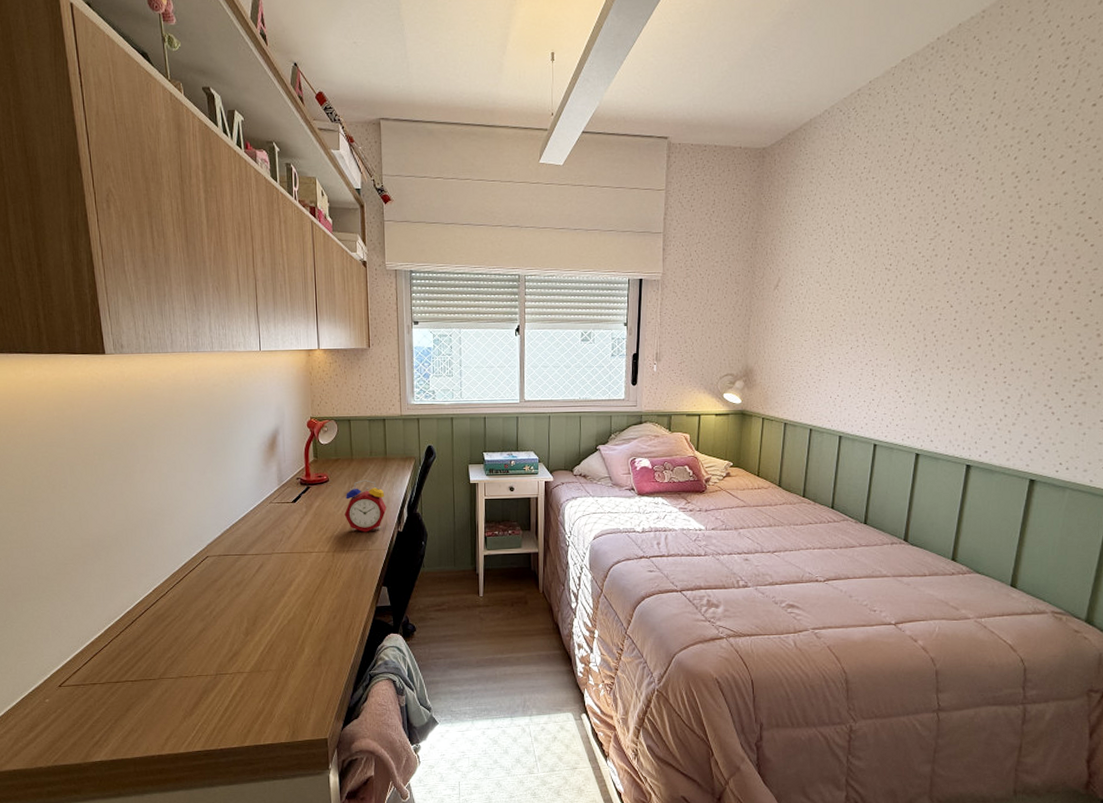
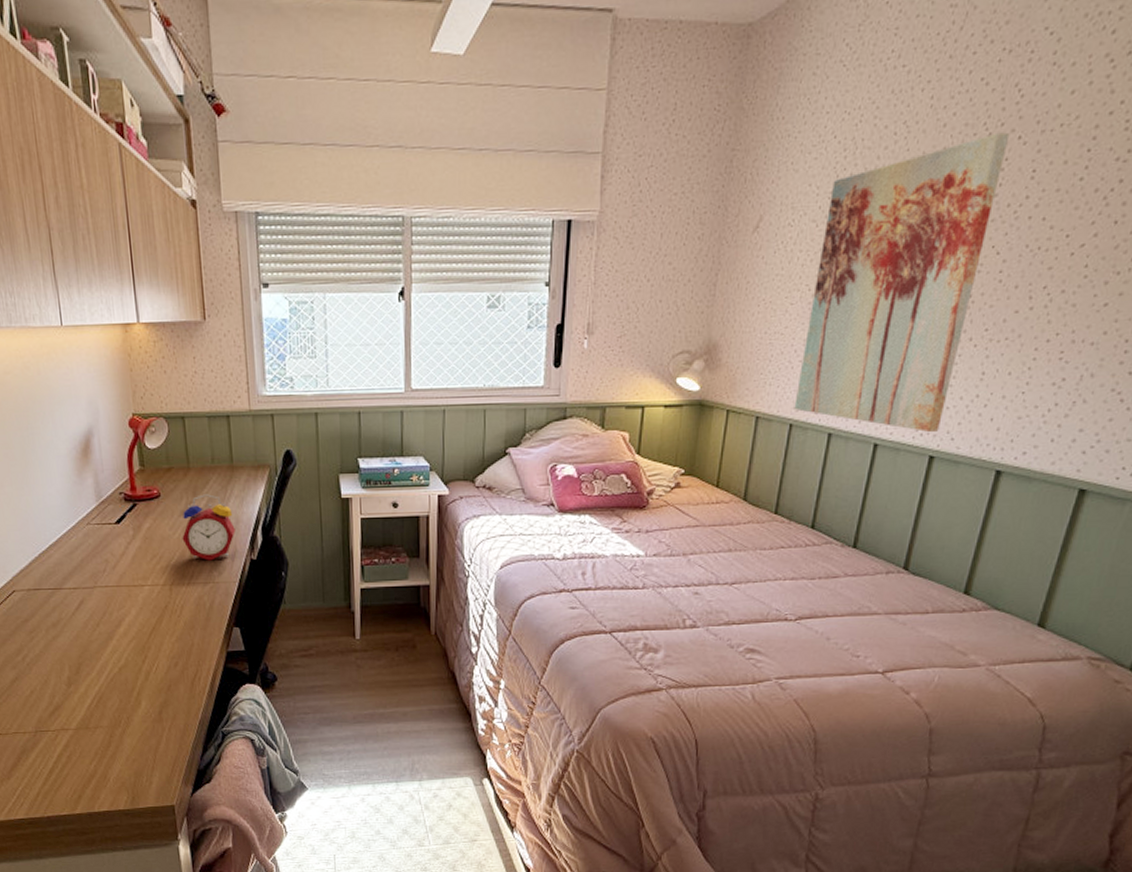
wall art: none [812,223,952,436] -> present [794,132,1010,433]

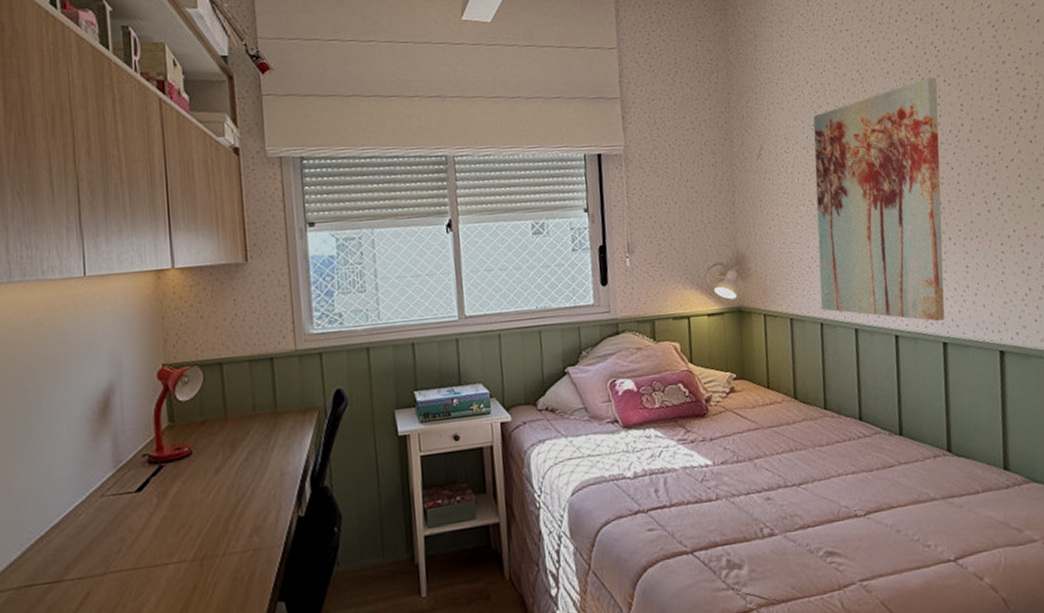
alarm clock: present [182,494,236,561] -> none [216,446,280,524]

